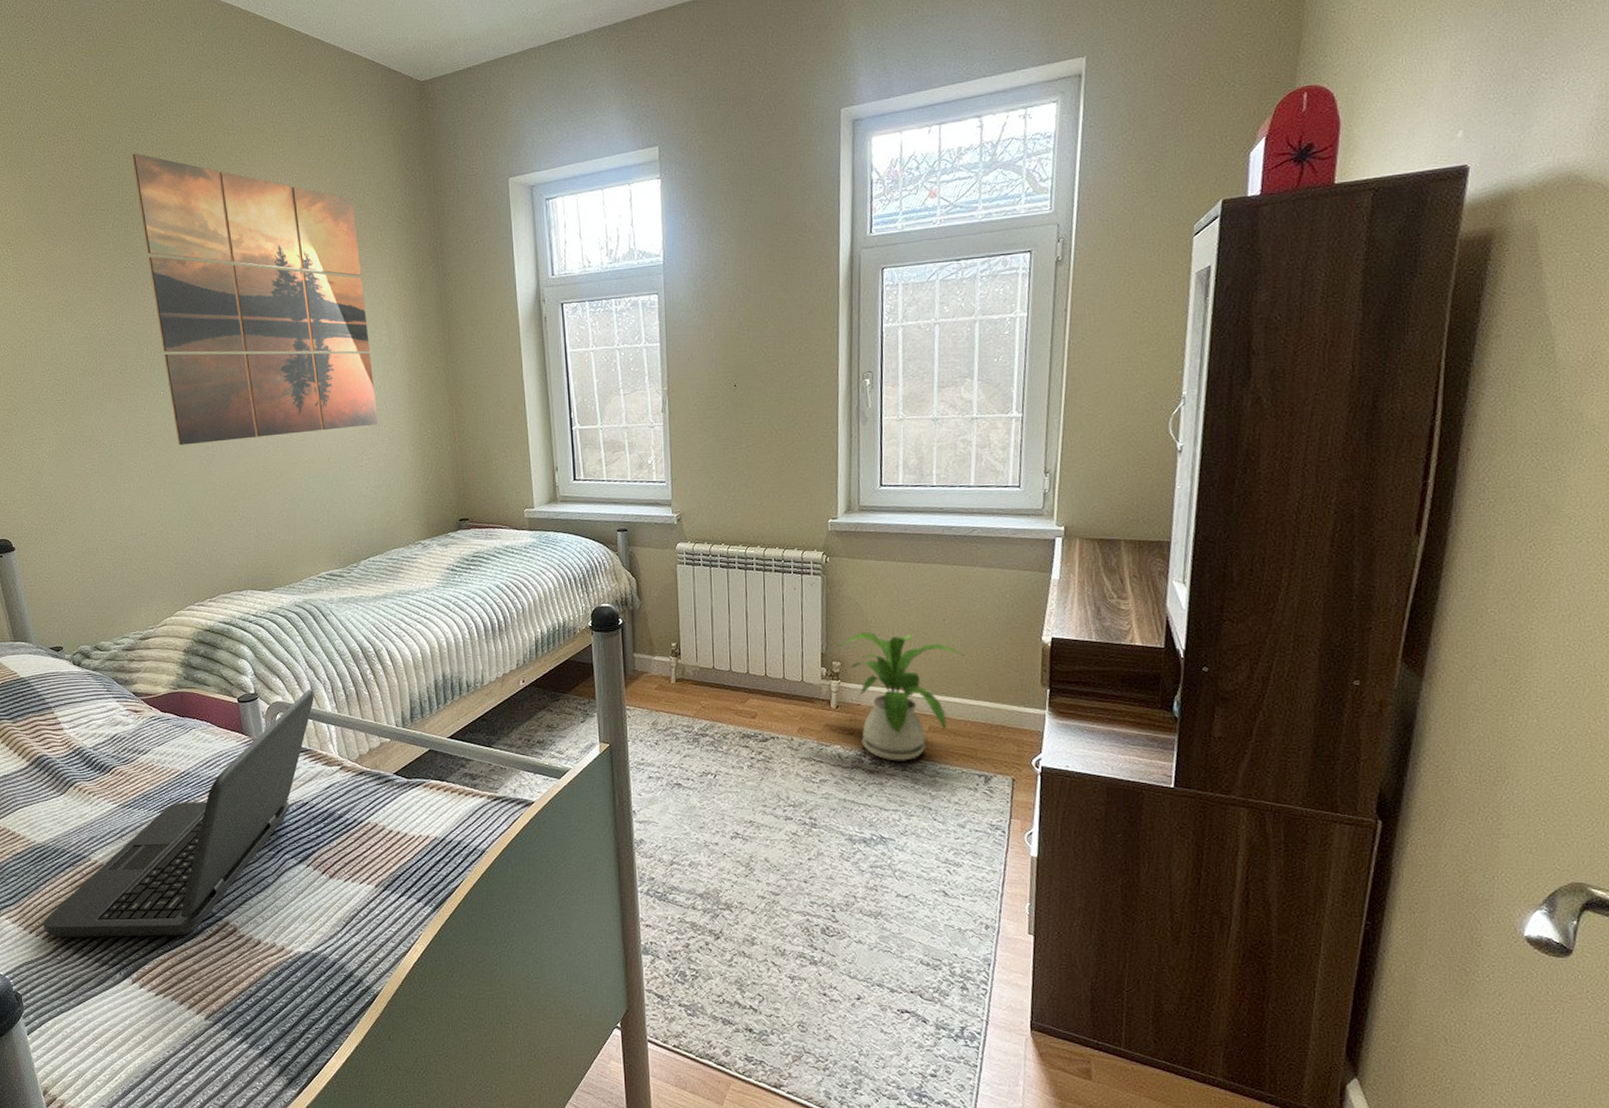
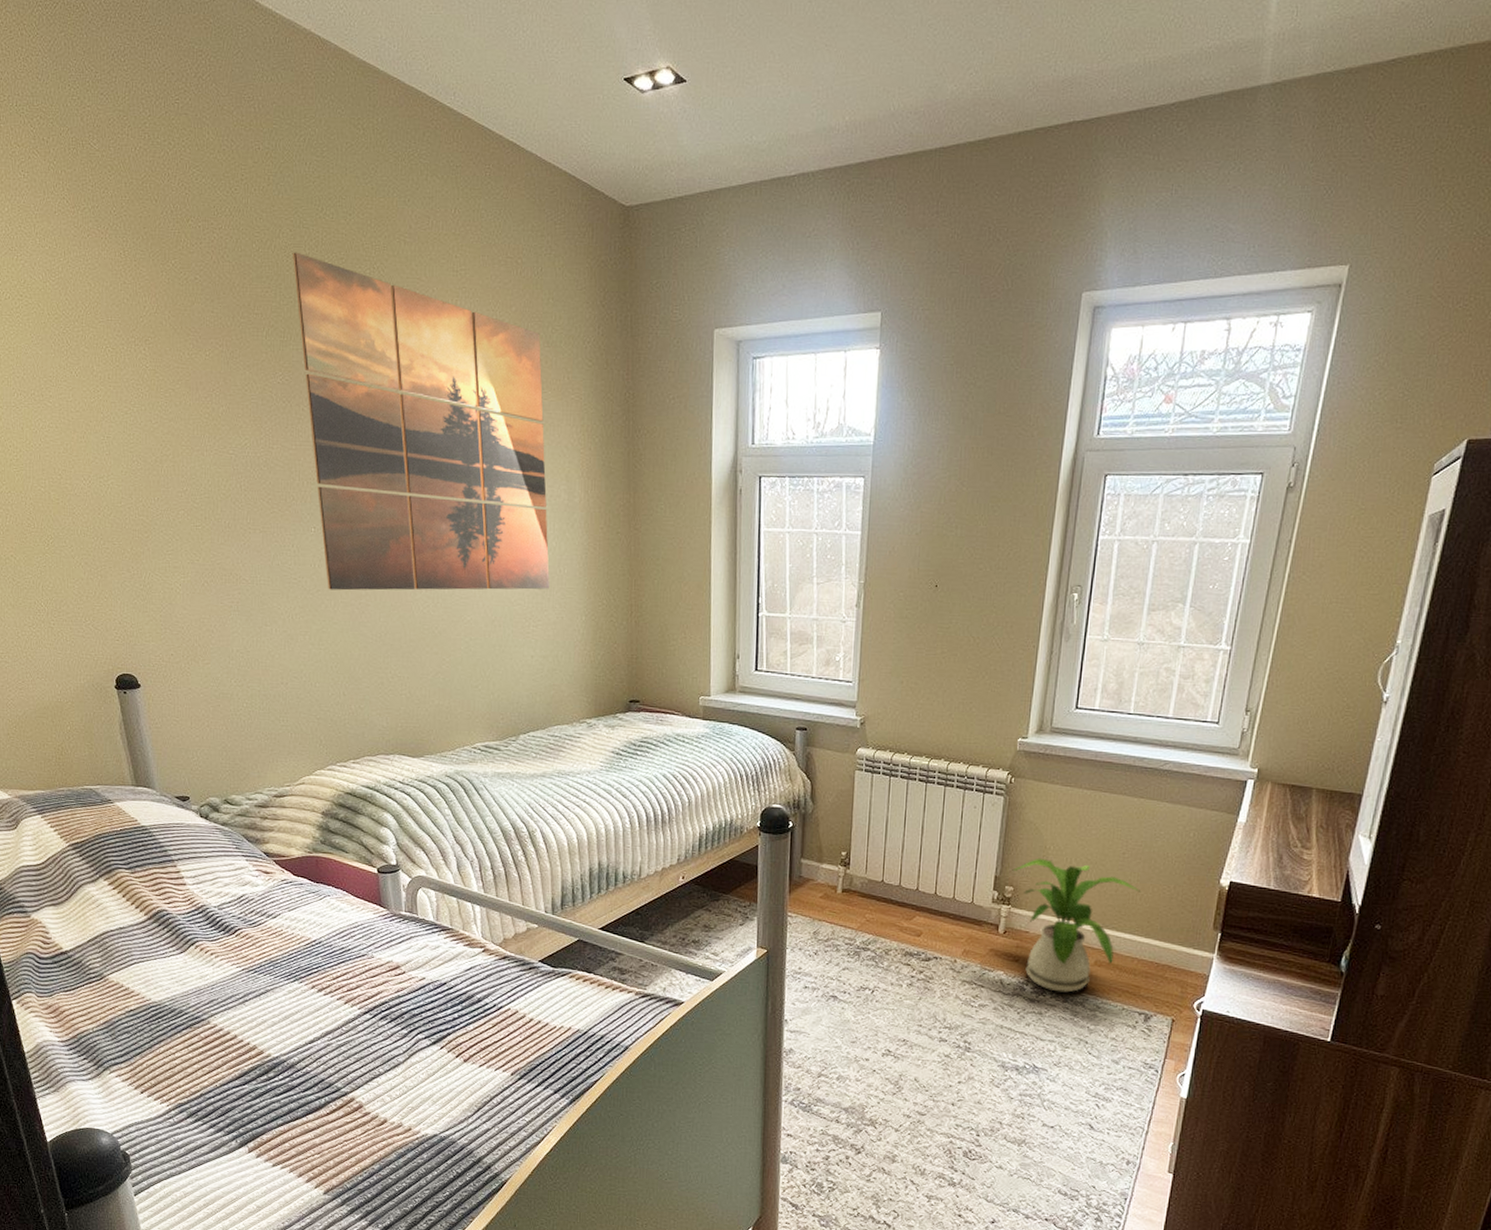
laptop: present [43,688,314,937] -> none [155,865,460,1109]

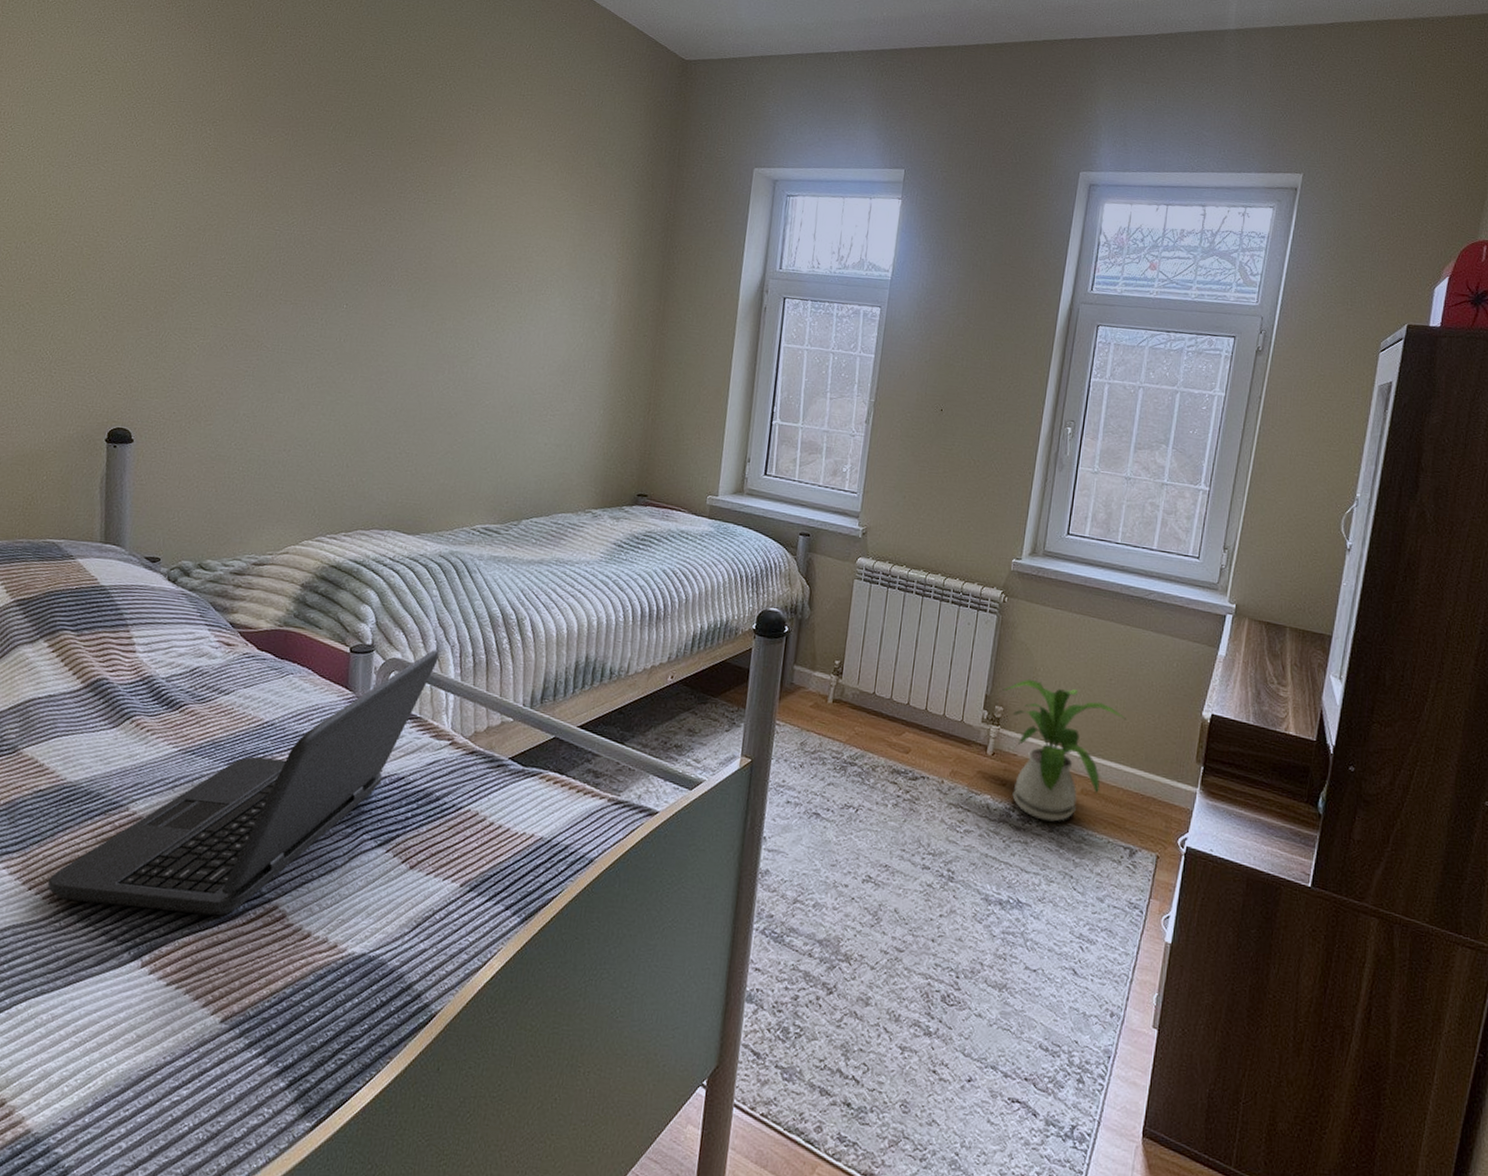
laptop: none [155,865,460,1109] -> present [47,649,439,916]
wall art: present [293,252,550,591] -> none [349,63,594,382]

